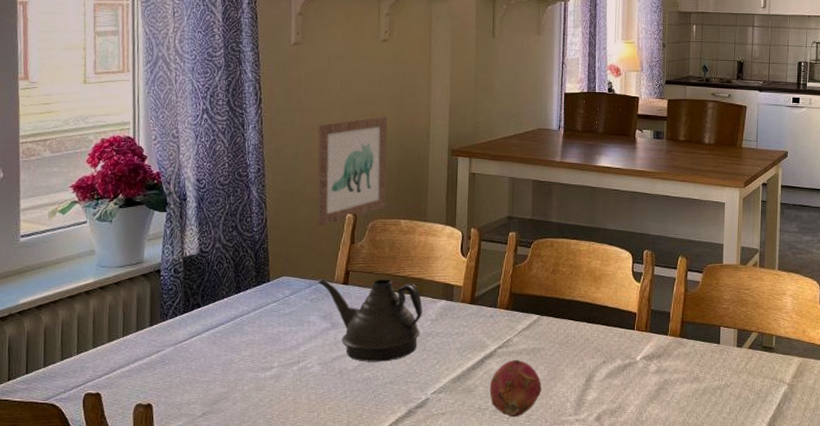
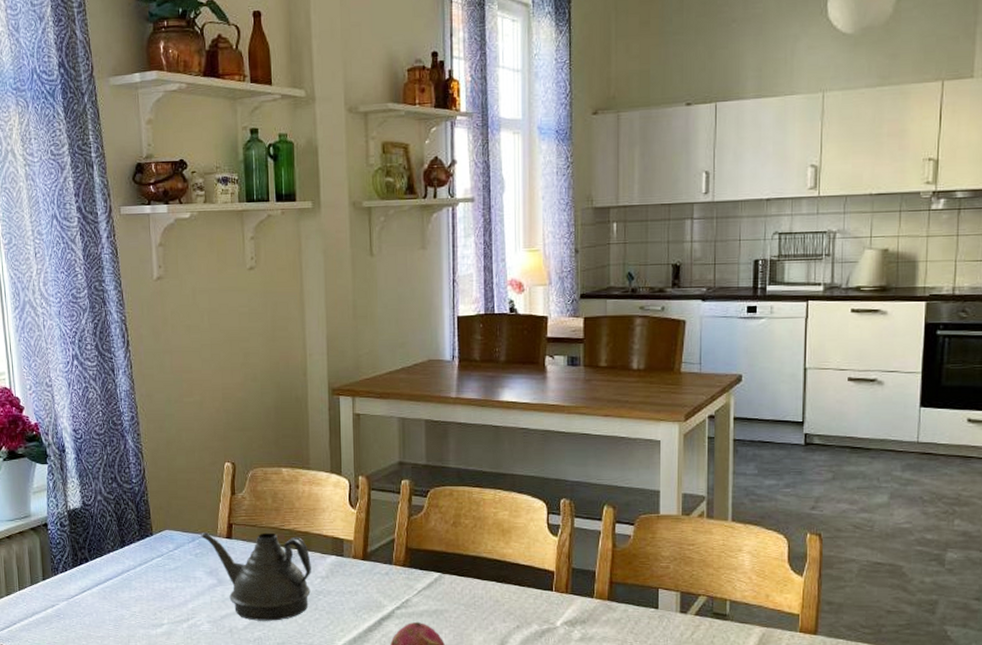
wall art: present [317,116,388,227] -> none [188,354,265,477]

